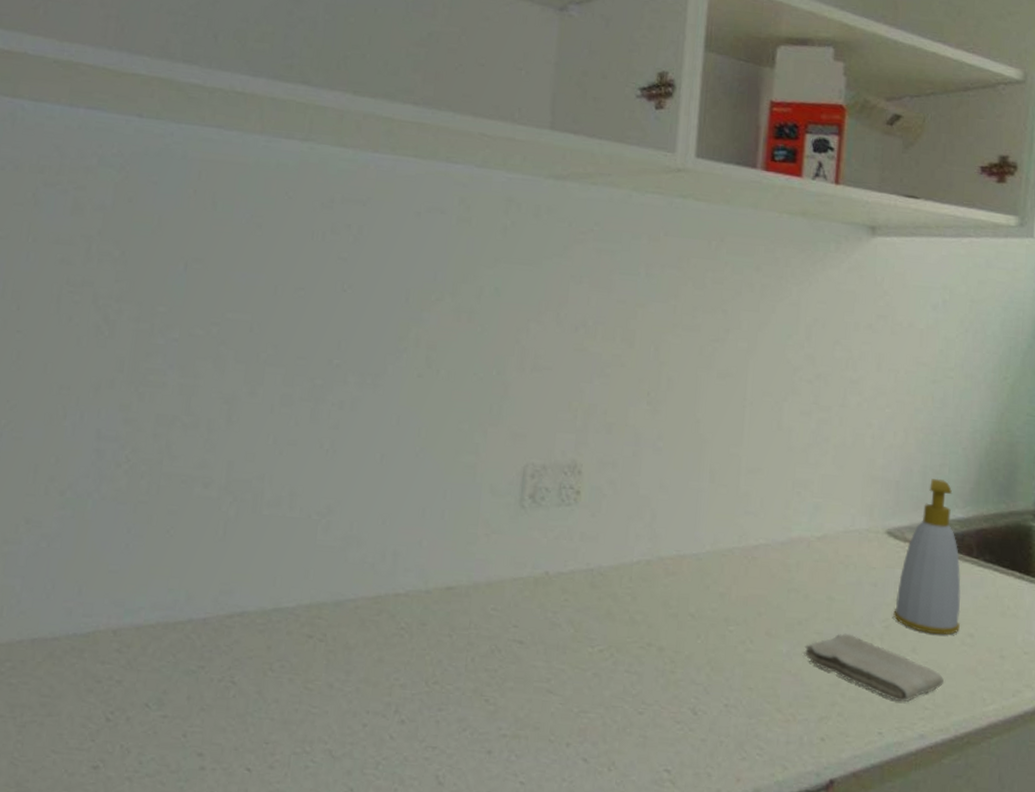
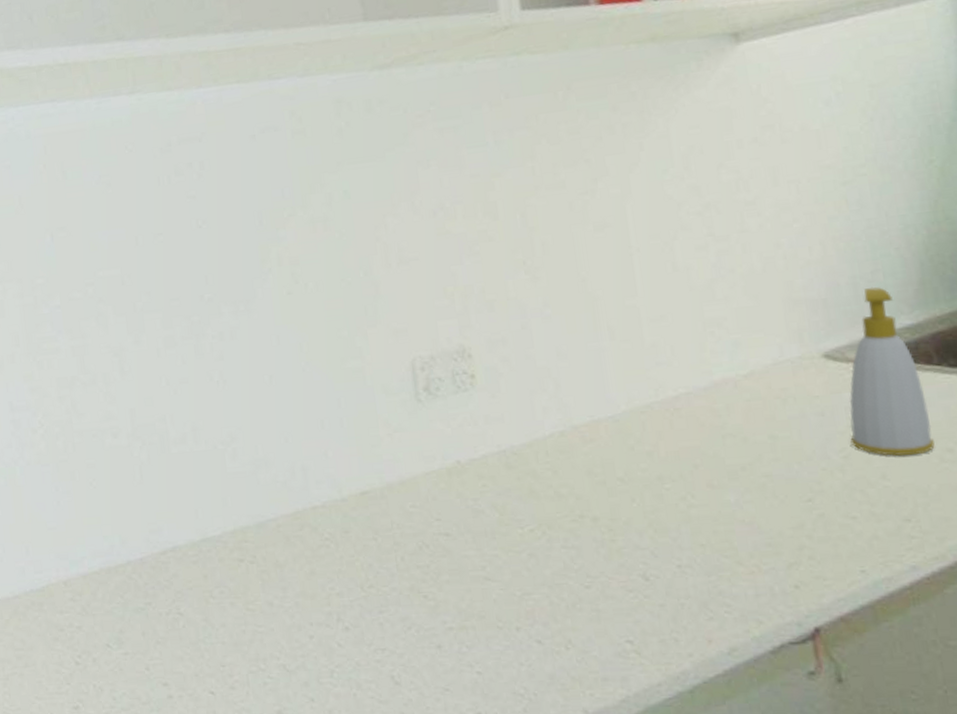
washcloth: present [804,633,944,702] -> none [755,471,928,535]

